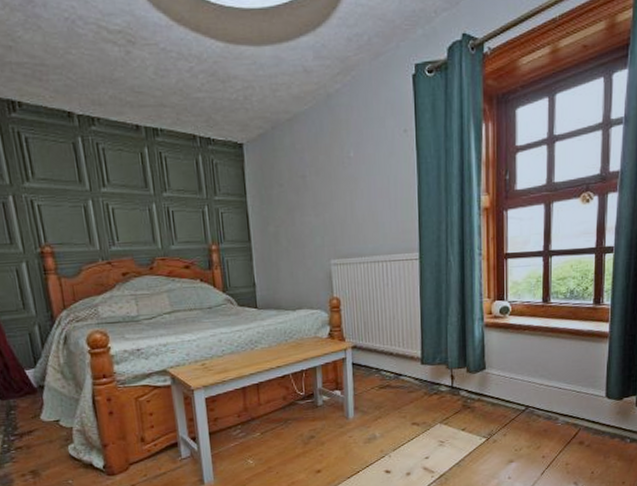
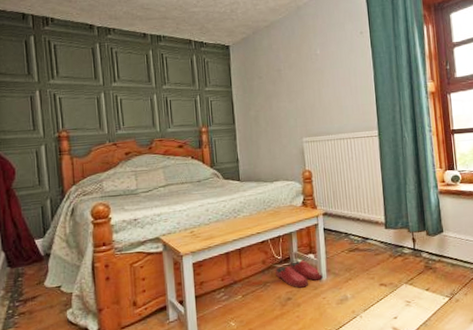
slippers: none [297,396,350,426] -> present [275,260,323,288]

